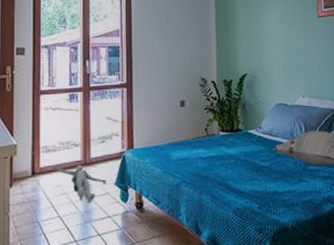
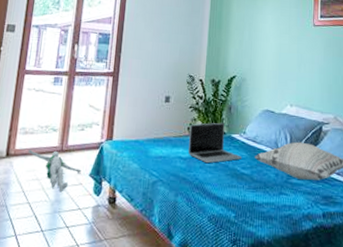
laptop: none [207,120,260,160] -> present [188,122,242,163]

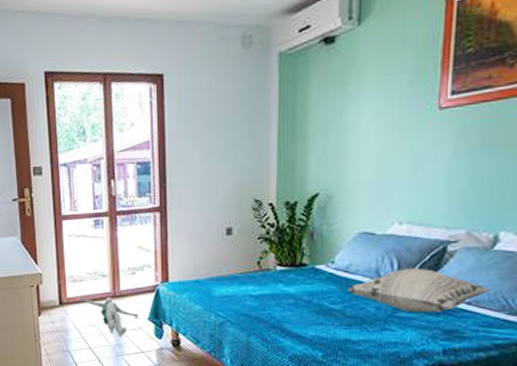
laptop: present [188,122,242,163] -> none [260,252,330,299]

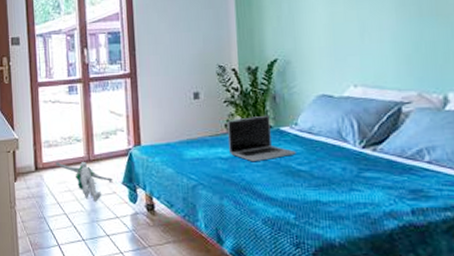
laptop: none [260,252,330,299] -> present [228,115,296,161]
decorative pillow: present [347,268,492,312] -> none [312,128,449,172]

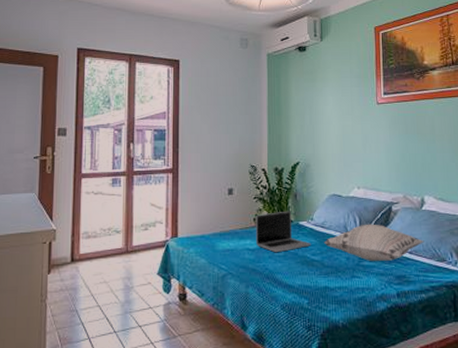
backpack: present [55,161,113,202] -> none [93,252,149,293]
decorative pillow: none [312,128,449,172] -> present [324,224,424,261]

